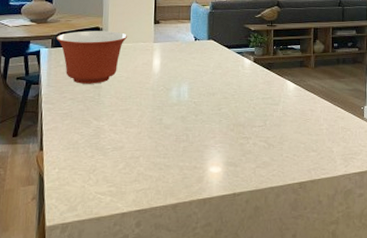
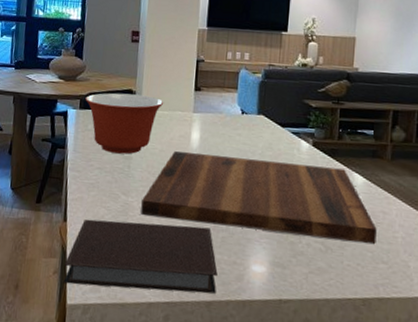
notebook: none [41,140,181,207] -> present [63,218,218,294]
cutting board: none [111,77,307,137] -> present [141,151,377,245]

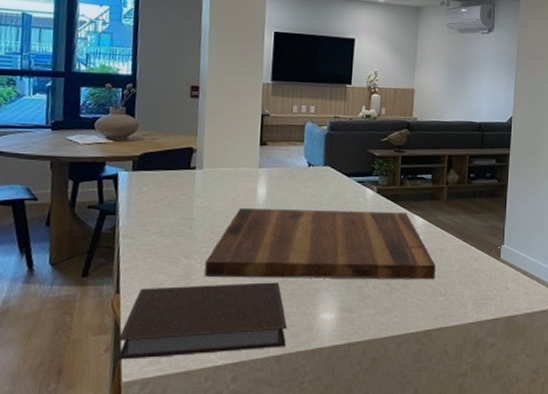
mixing bowl: present [85,93,164,155] -> none [139,151,228,216]

